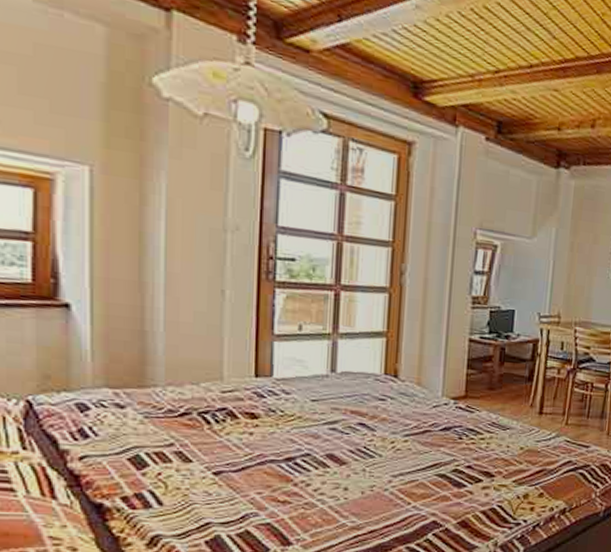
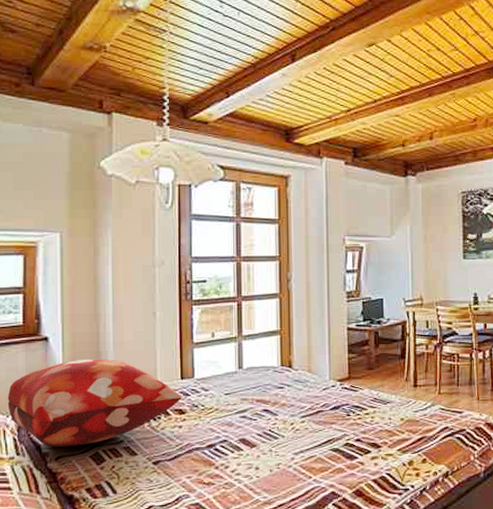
decorative pillow: none [8,337,255,445] -> present [7,359,182,447]

